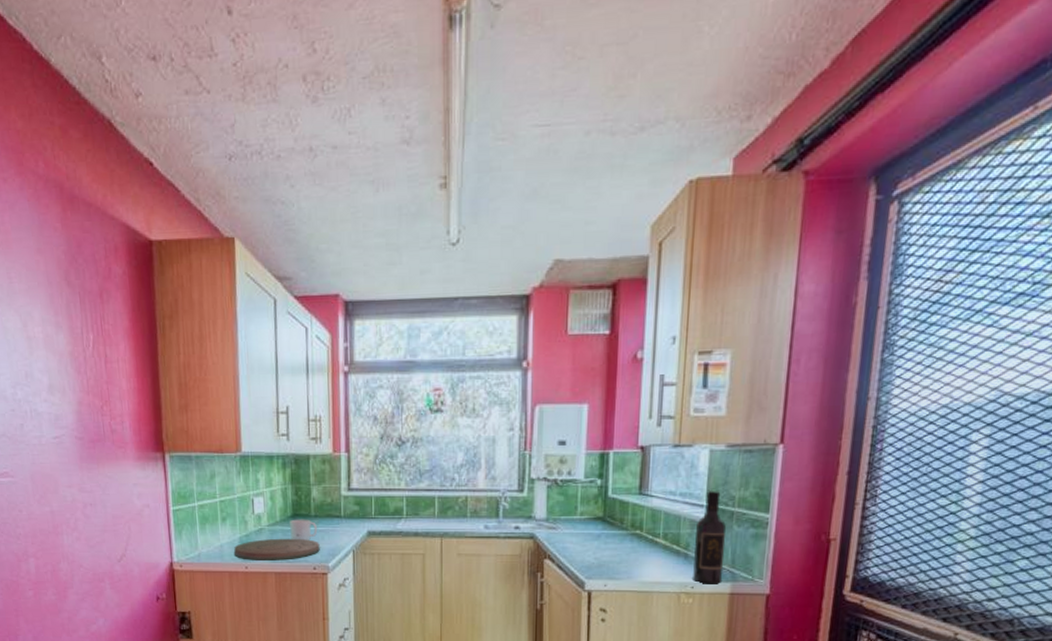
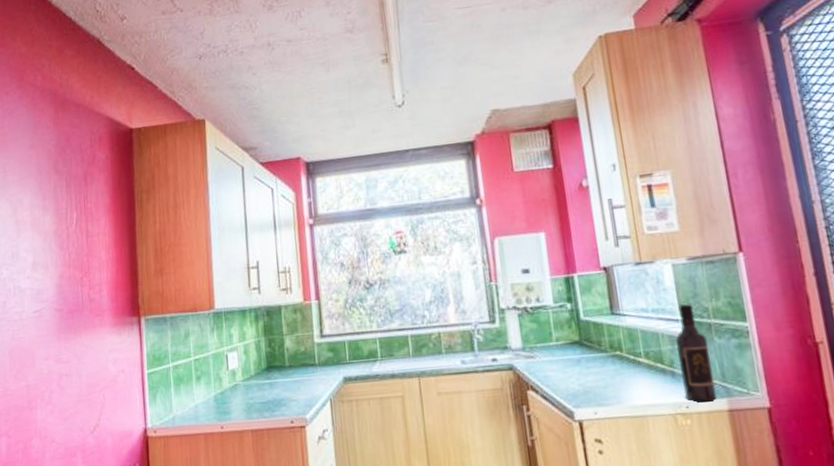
cutting board: present [234,538,320,560] -> none [209,391,297,420]
mug: present [290,519,318,540] -> none [264,370,293,393]

